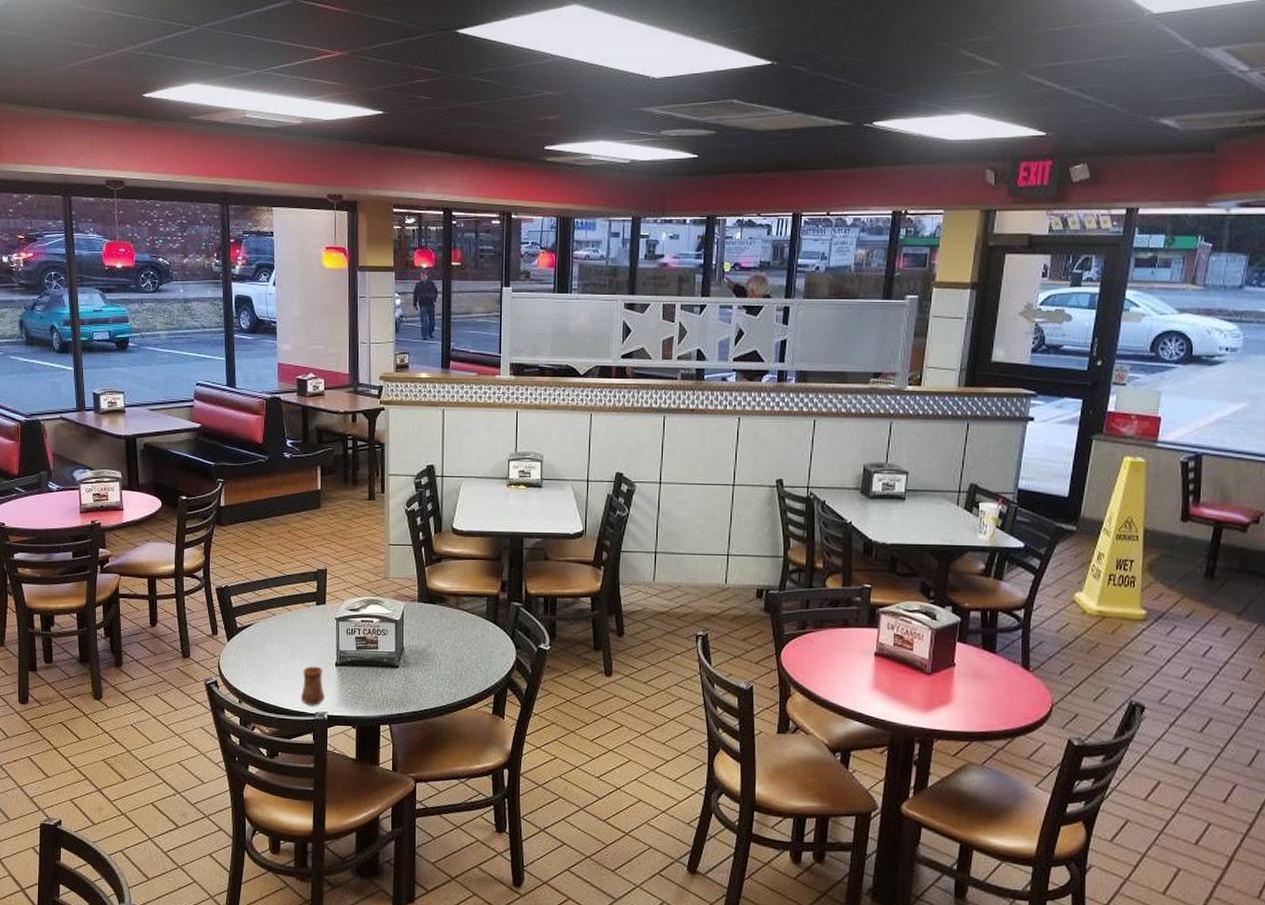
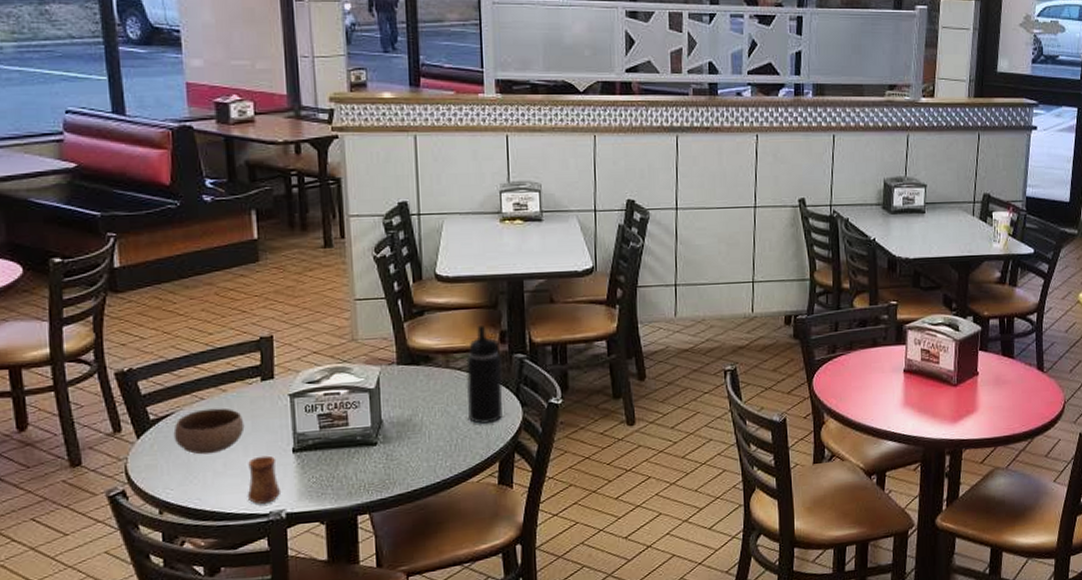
bowl: none [252,623,302,660] -> present [173,408,245,455]
water bottle: none [471,574,501,660] -> present [466,324,503,424]

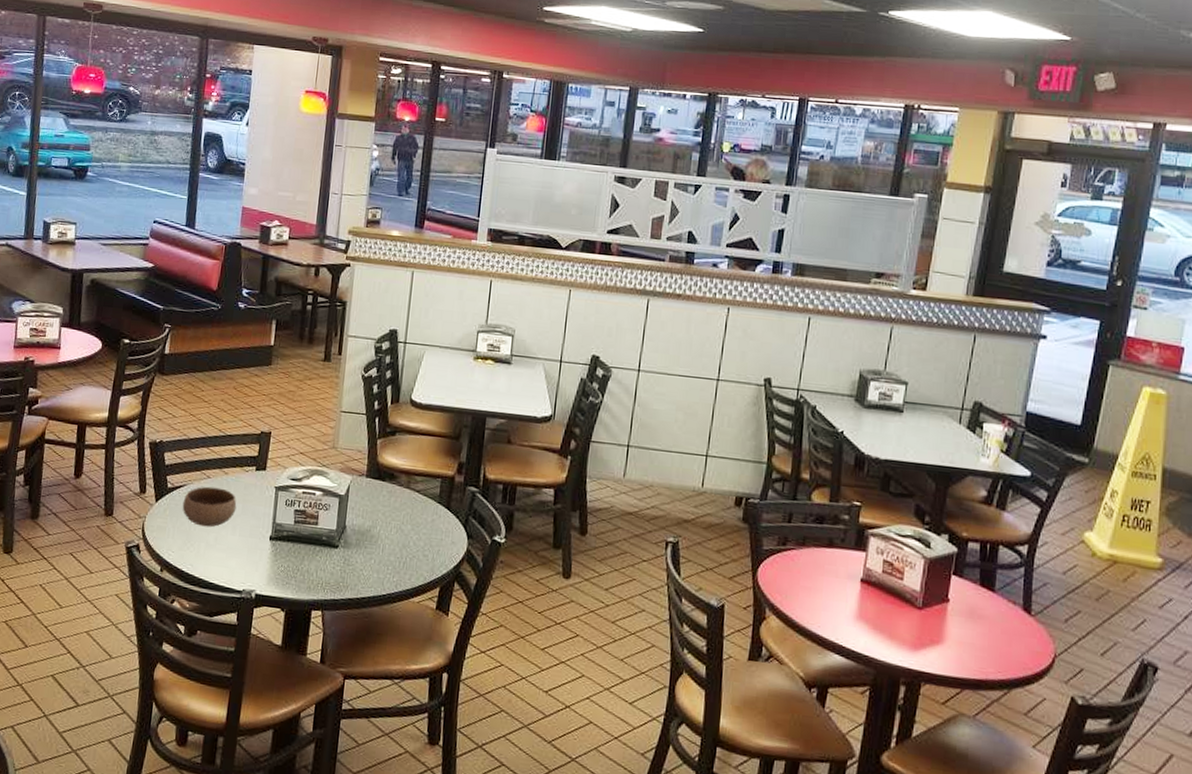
cup: present [247,455,280,505] -> none [228,537,256,582]
water bottle: present [466,324,503,424] -> none [419,453,456,549]

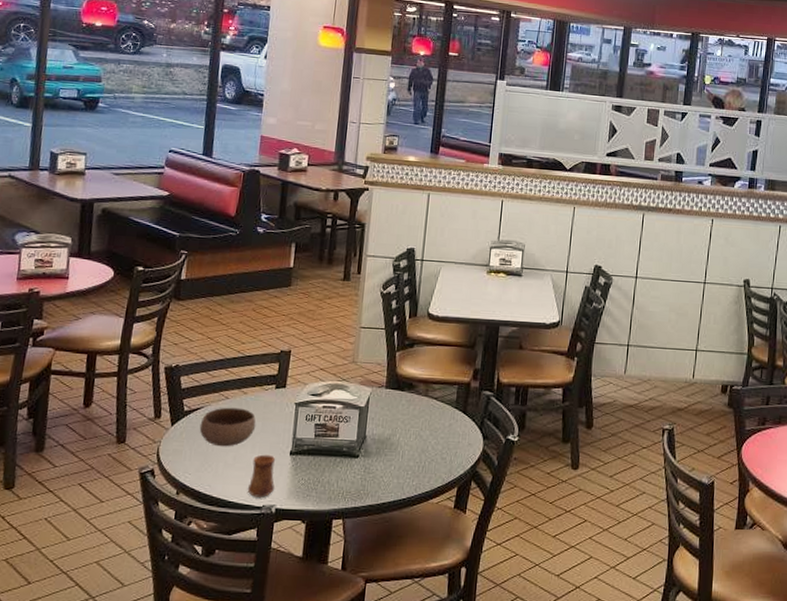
cup: none [228,537,256,582] -> present [247,454,276,499]

